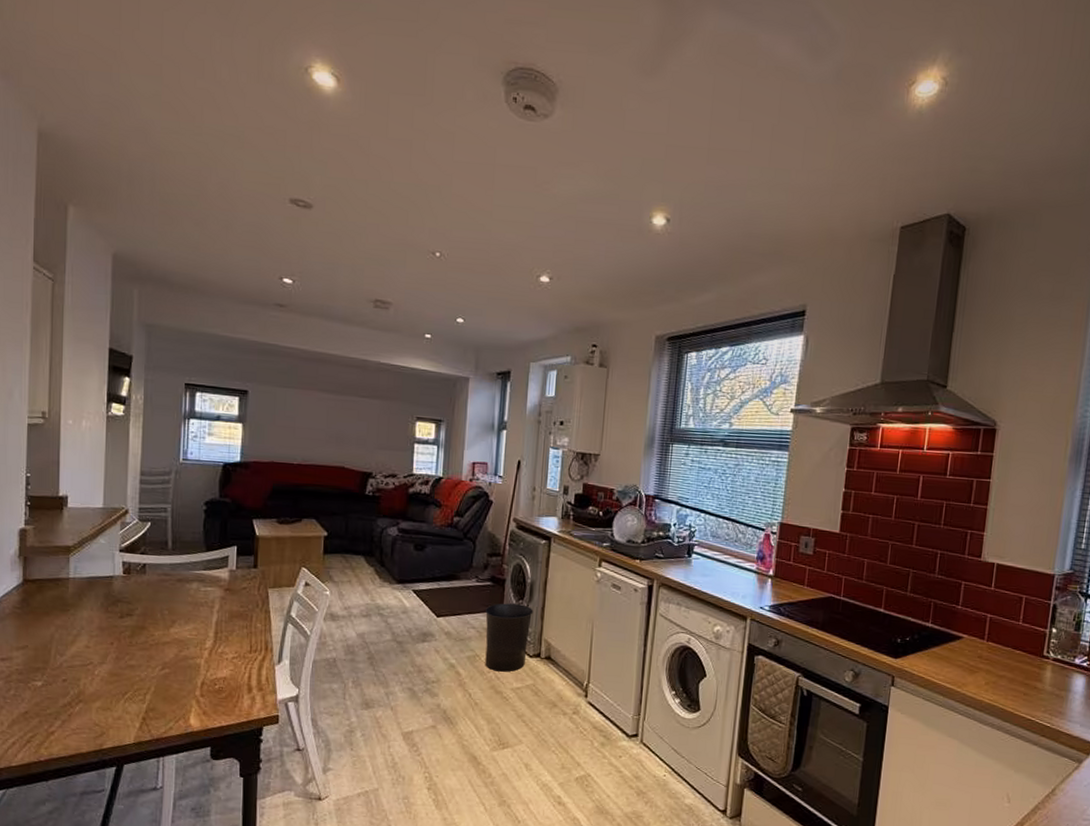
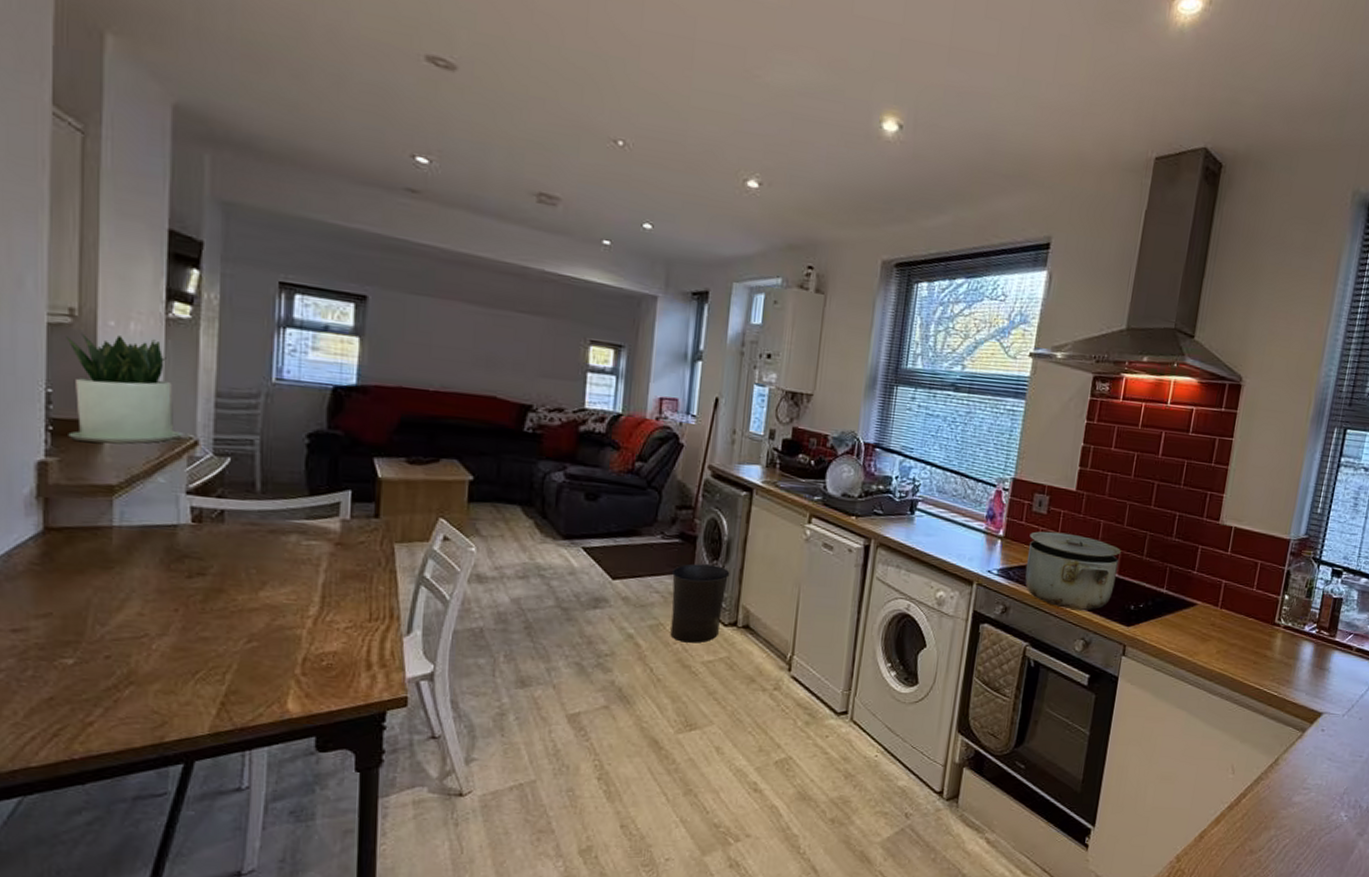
planter: none [40,430,118,514] -> present [66,333,184,444]
saucepan: none [794,570,885,644] -> present [1025,531,1121,611]

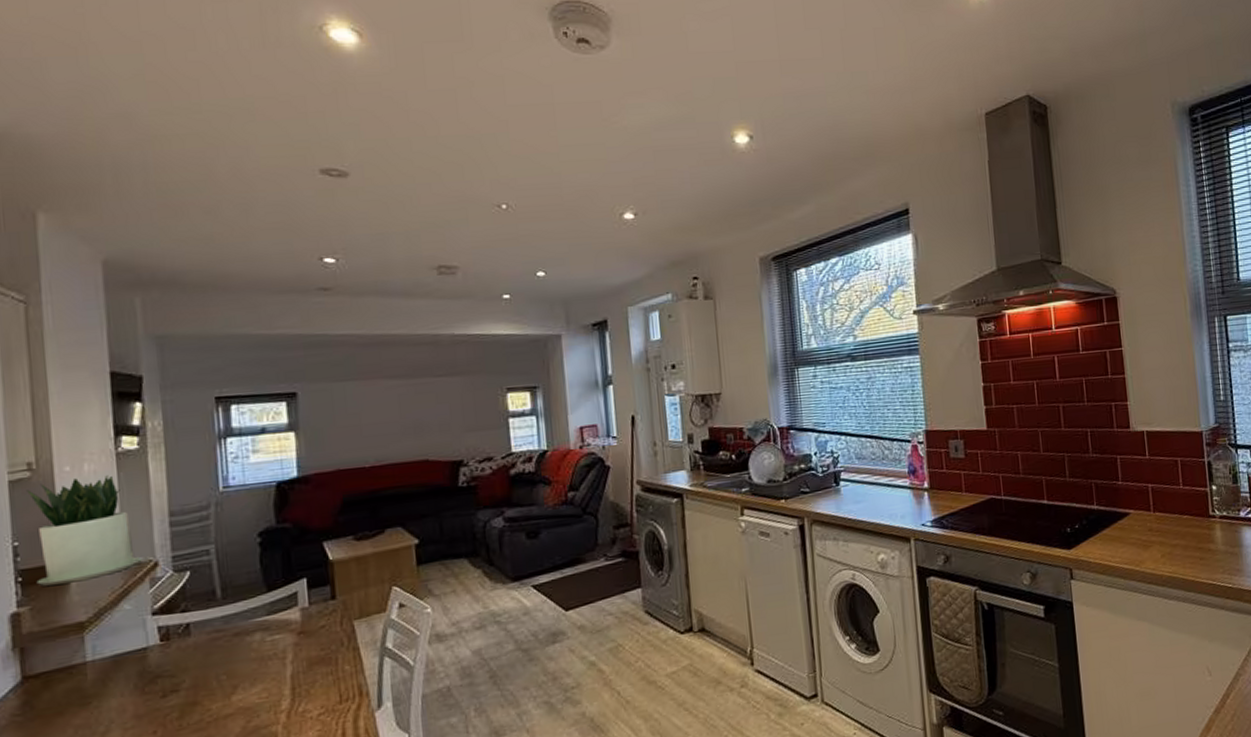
waste bin: present [670,563,730,643] -> none [621,575,677,659]
saucepan: present [1025,531,1121,611] -> none [953,471,1047,546]

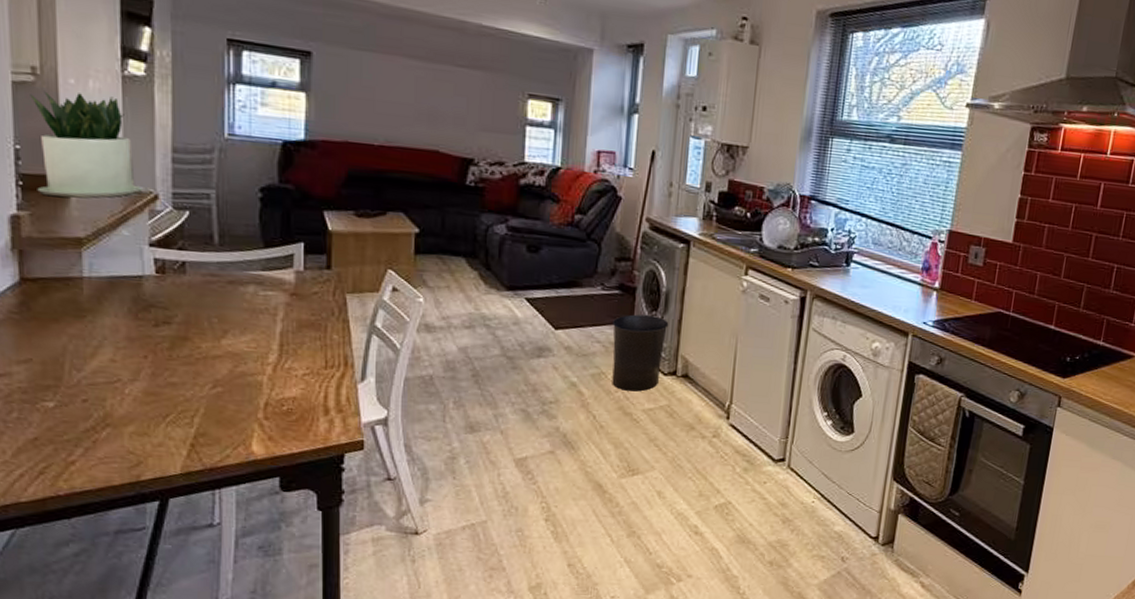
waste bin: none [621,575,677,659] -> present [612,314,669,392]

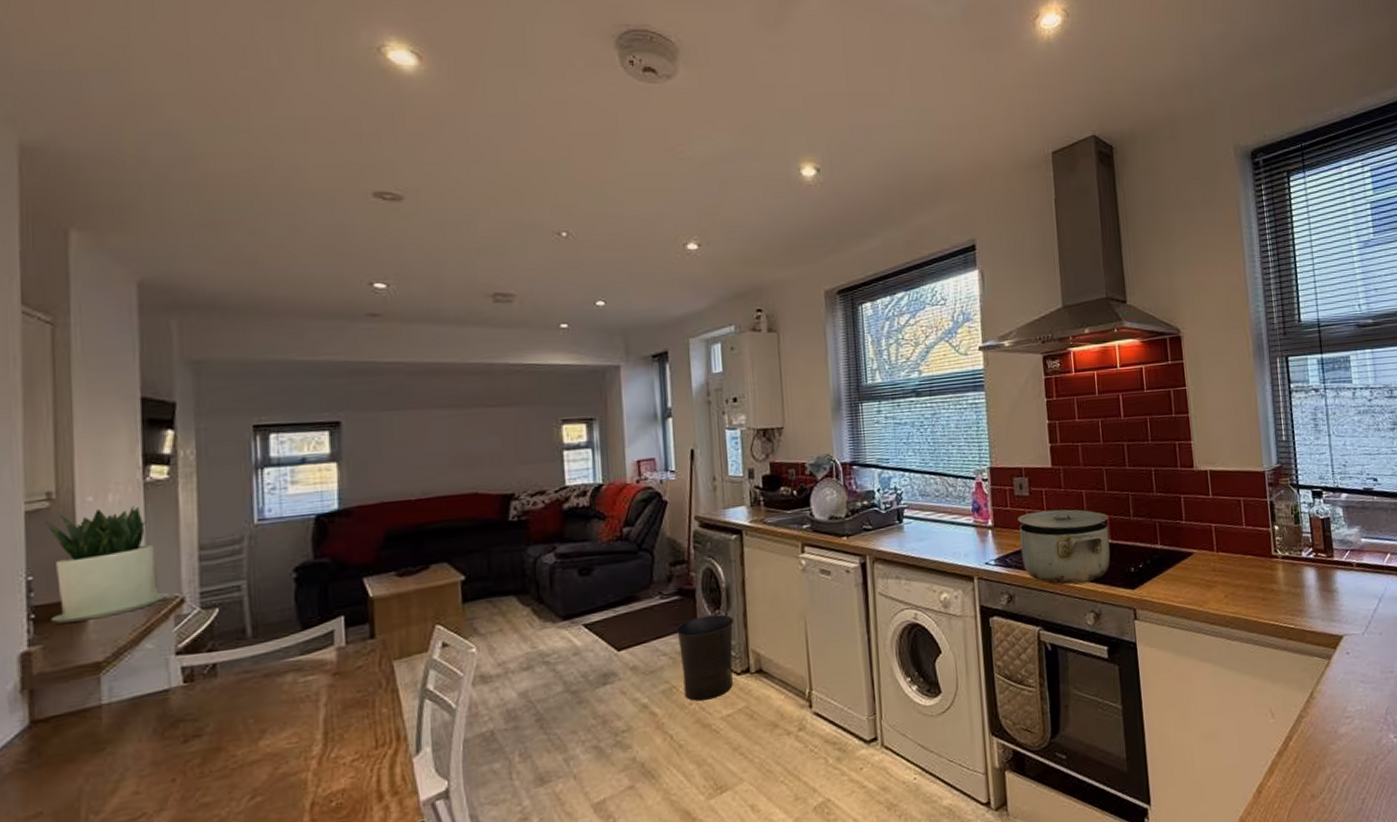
saucepan: none [960,283,1058,363] -> present [1018,509,1111,585]

